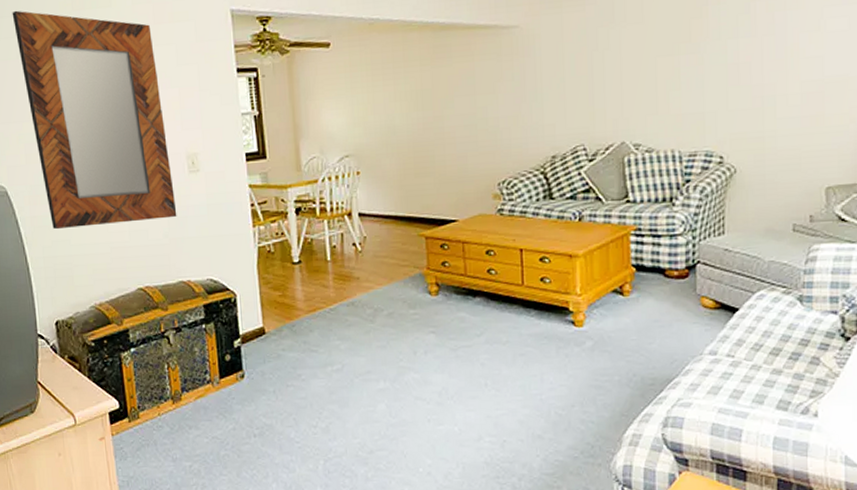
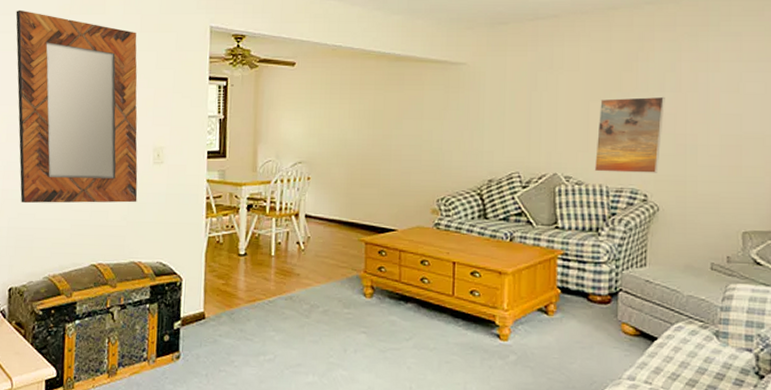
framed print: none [665,43,739,136] -> present [594,96,665,173]

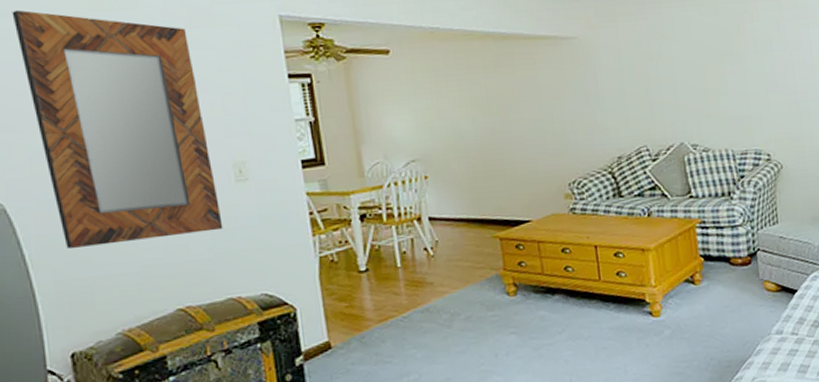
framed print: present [594,96,665,173] -> none [715,56,777,137]

